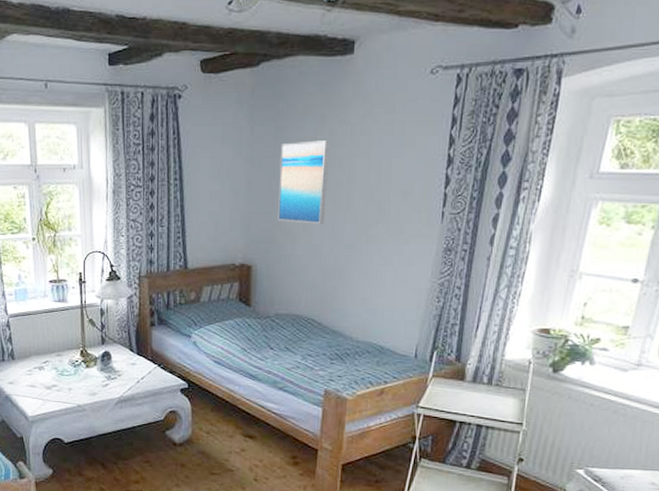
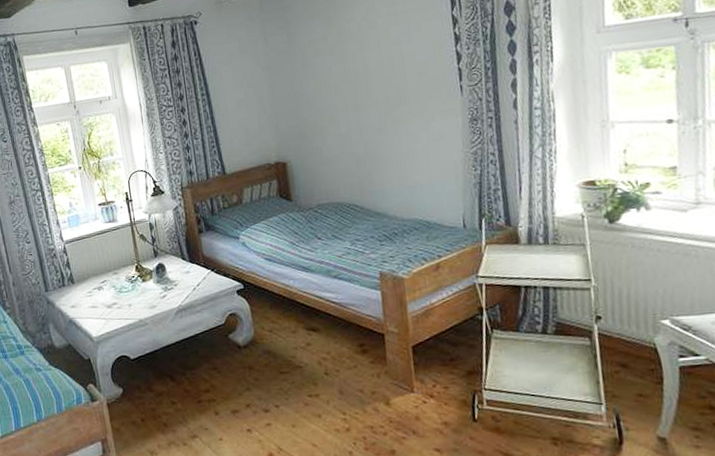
wall art: present [278,140,331,224] -> none [294,38,349,118]

